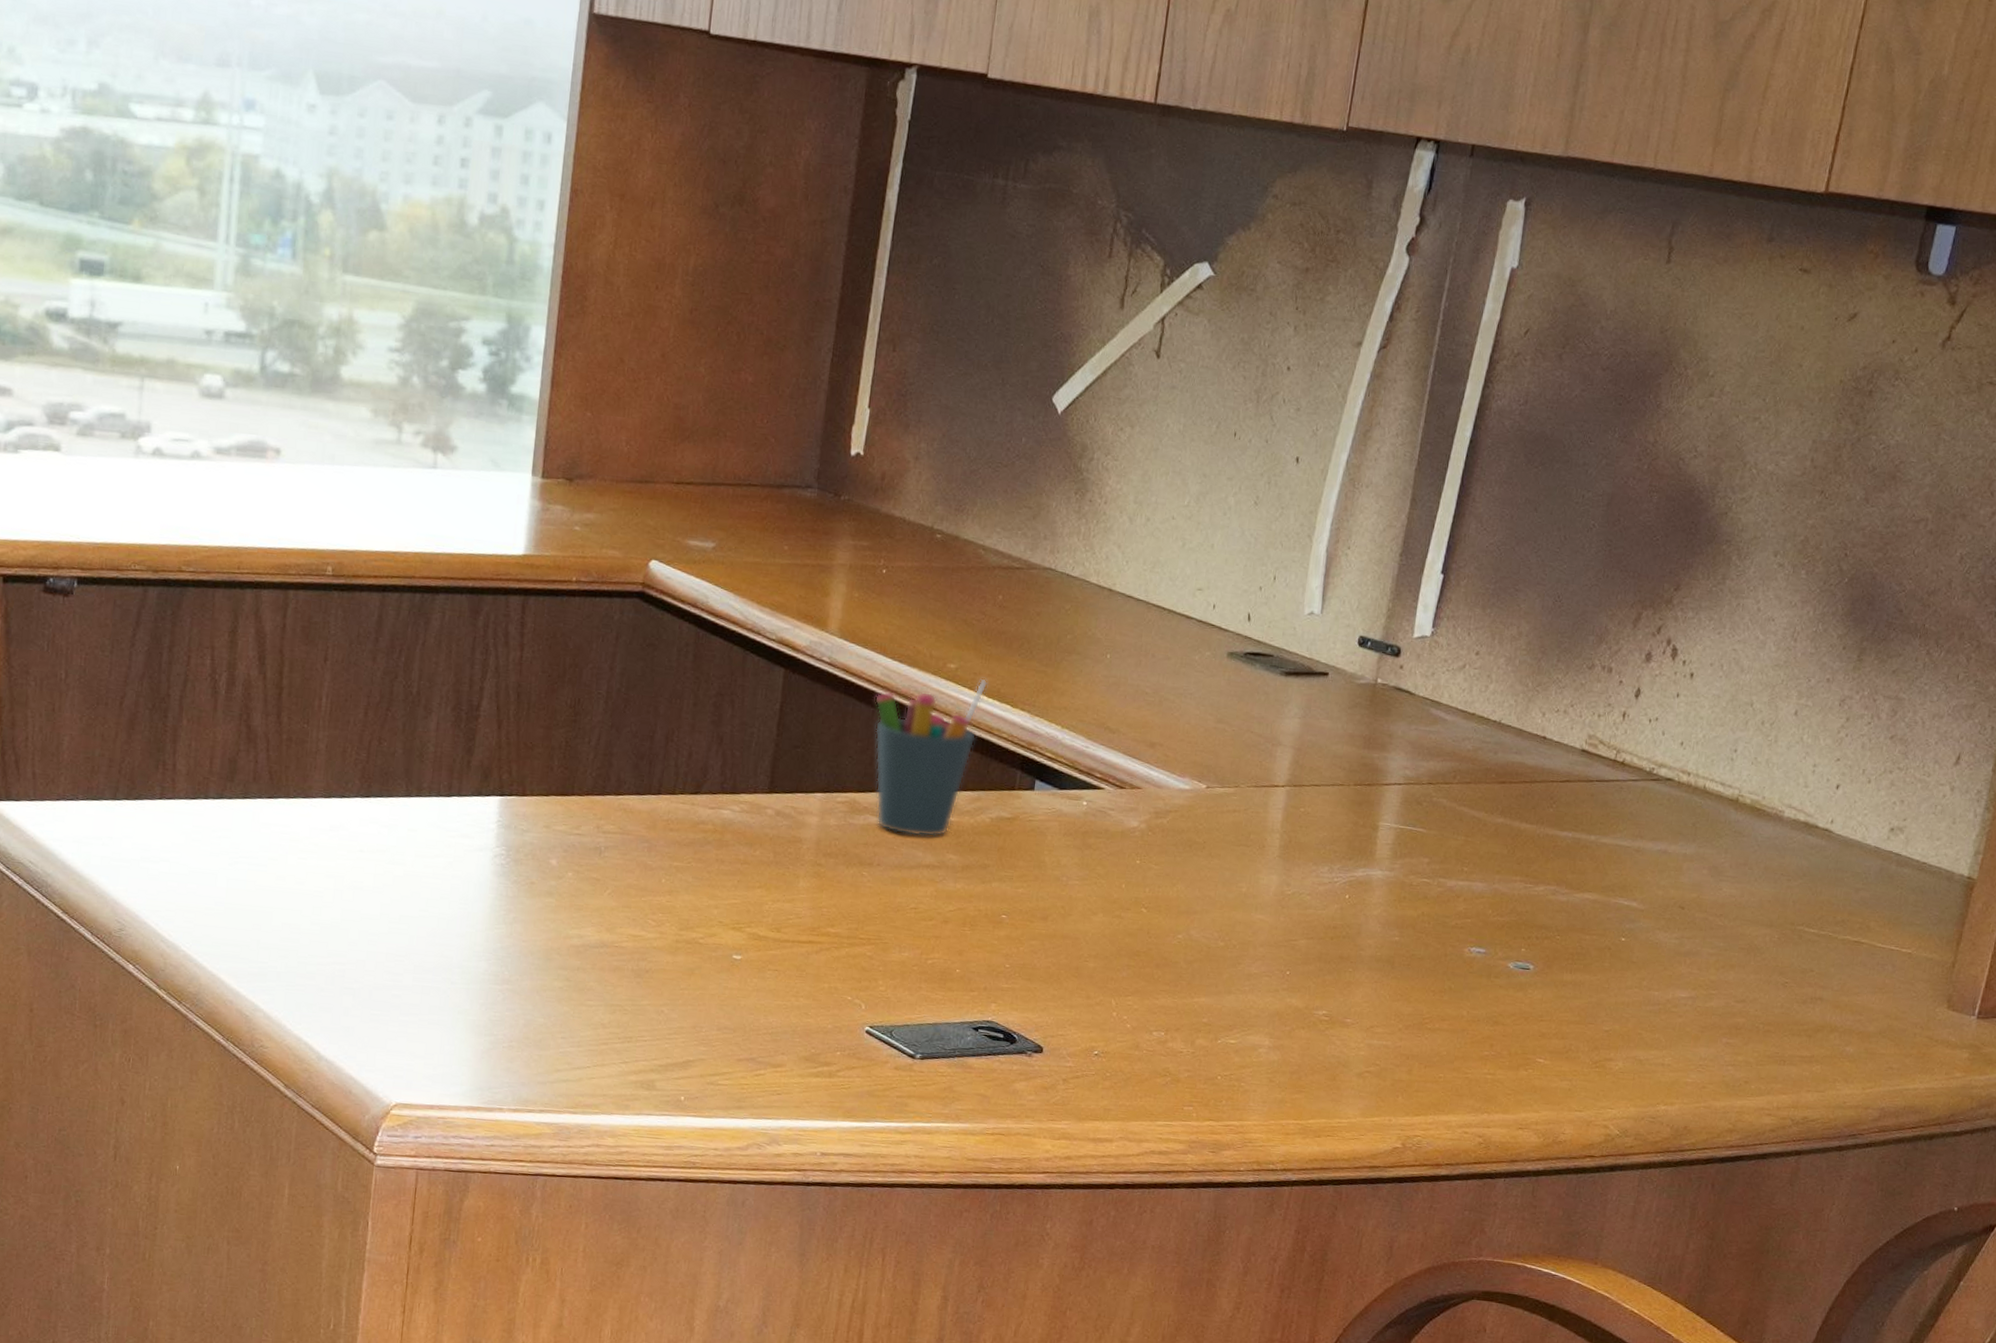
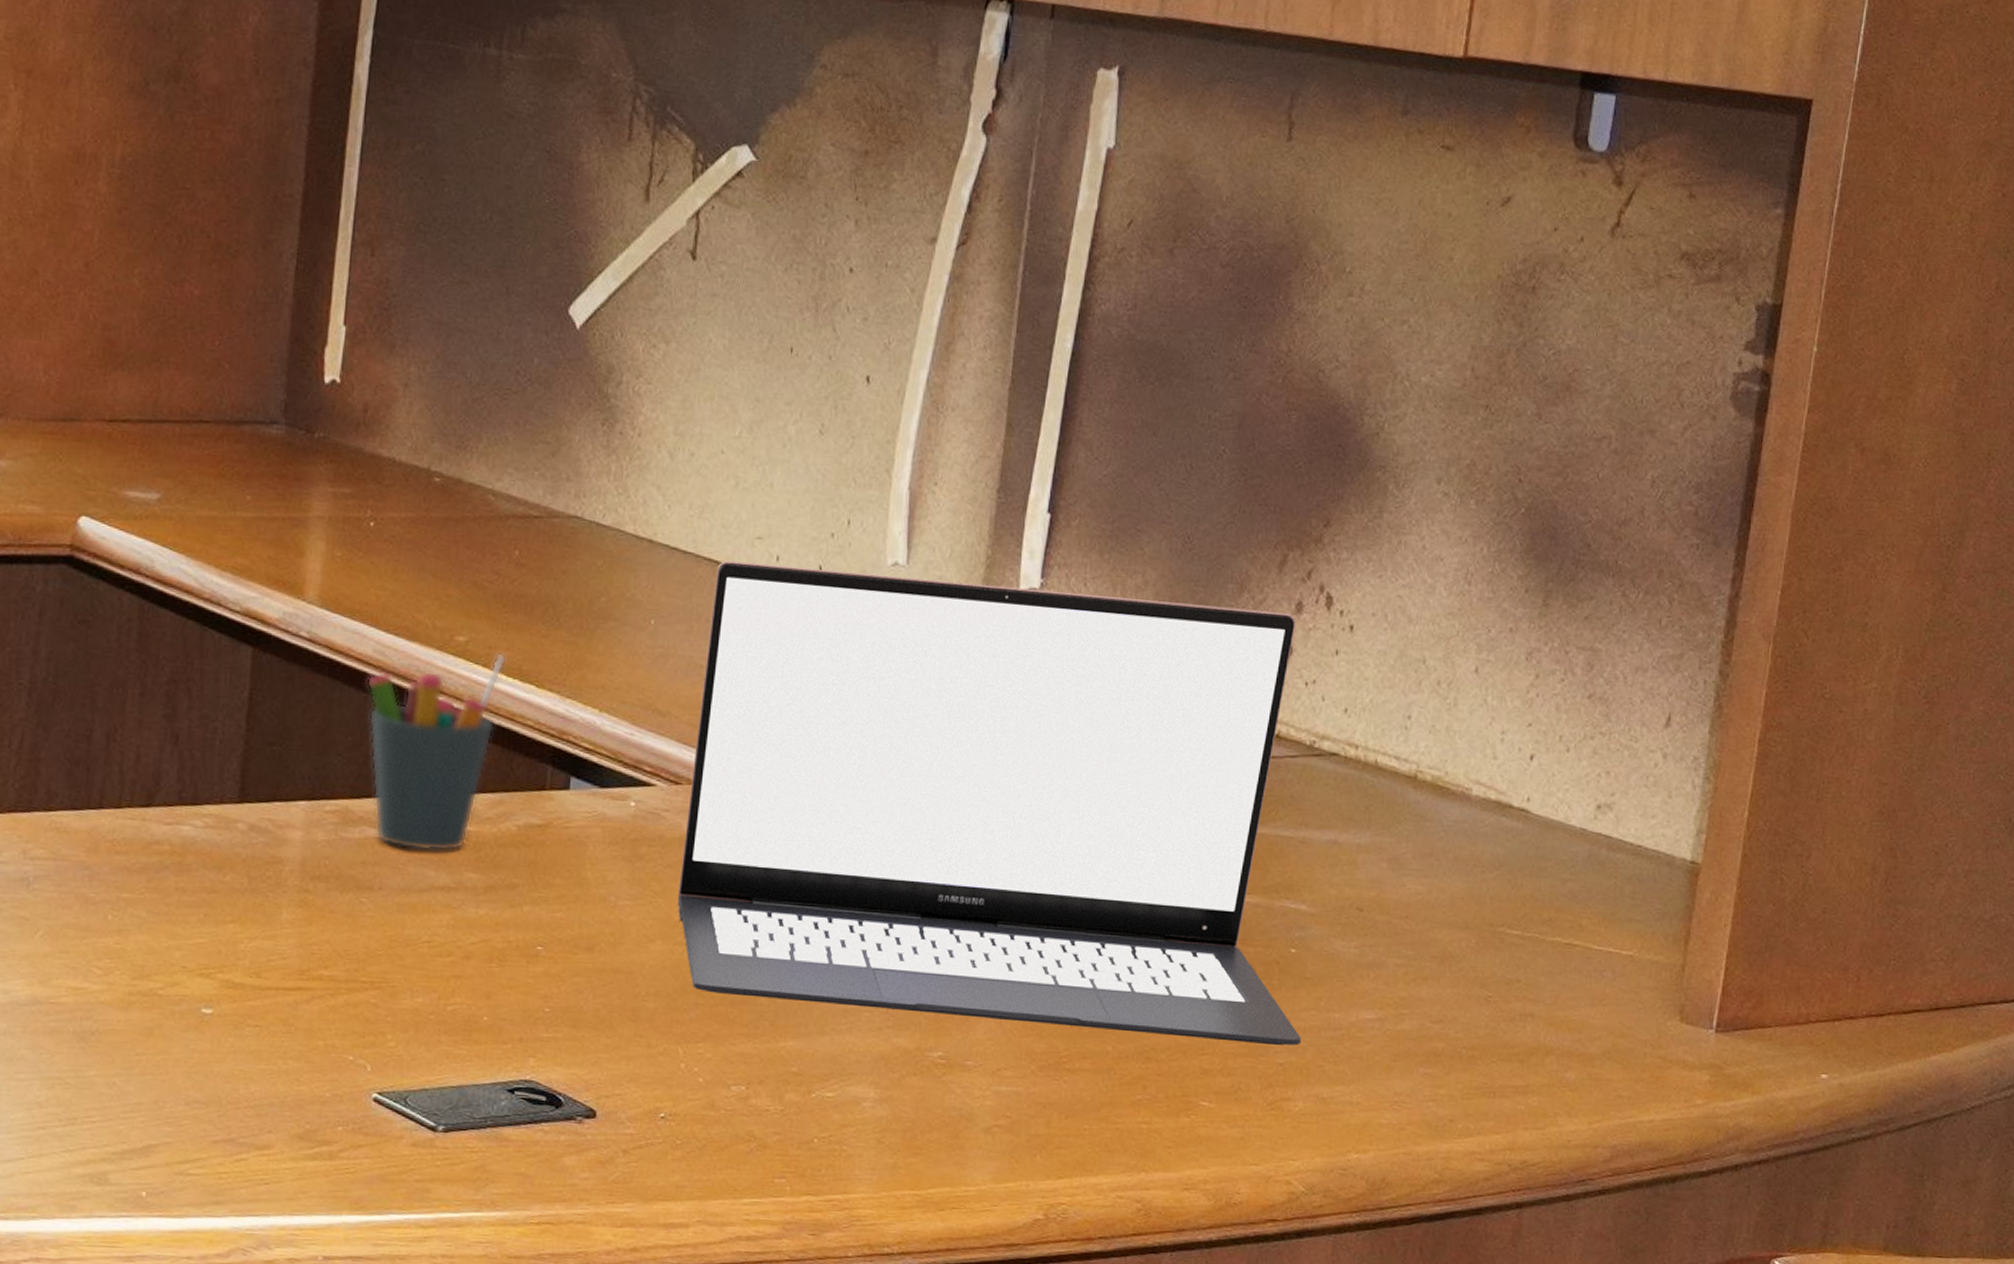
laptop: none [1116,607,1644,1017] -> present [677,560,1302,1046]

